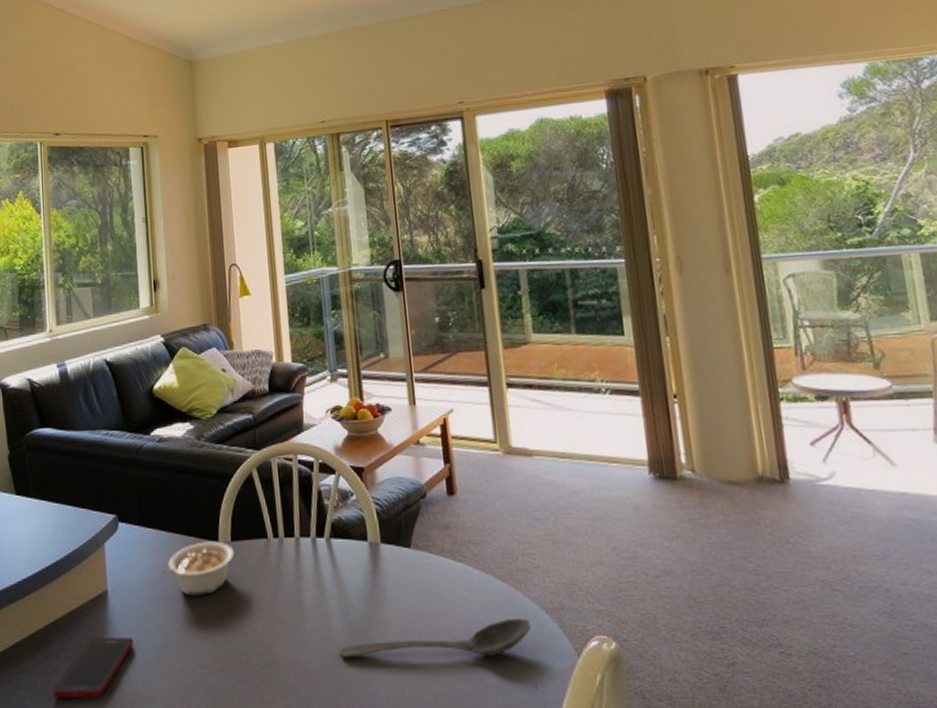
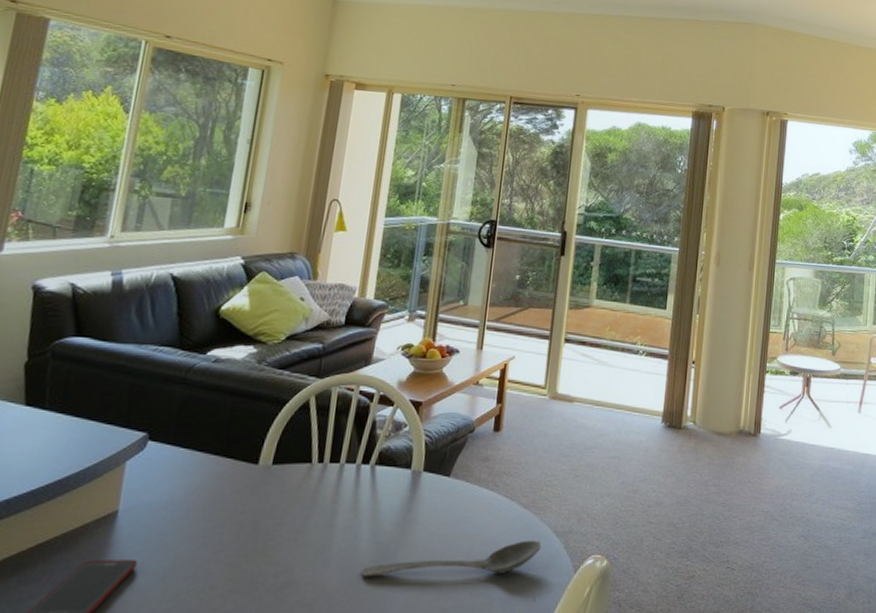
legume: present [158,541,235,596] -> none [184,464,274,518]

